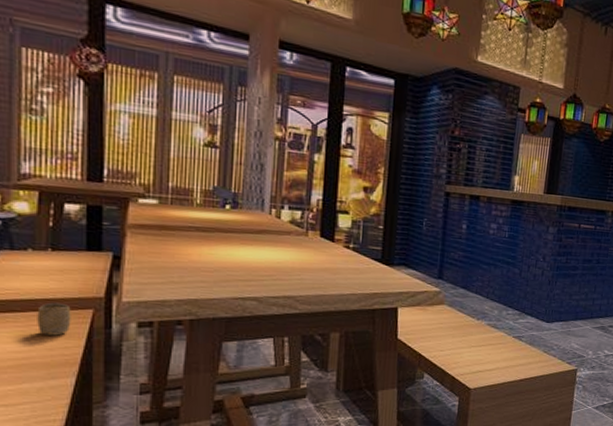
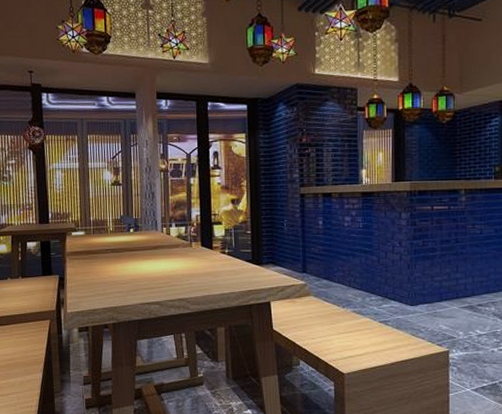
cup: present [37,302,71,336] -> none [16,316,37,341]

